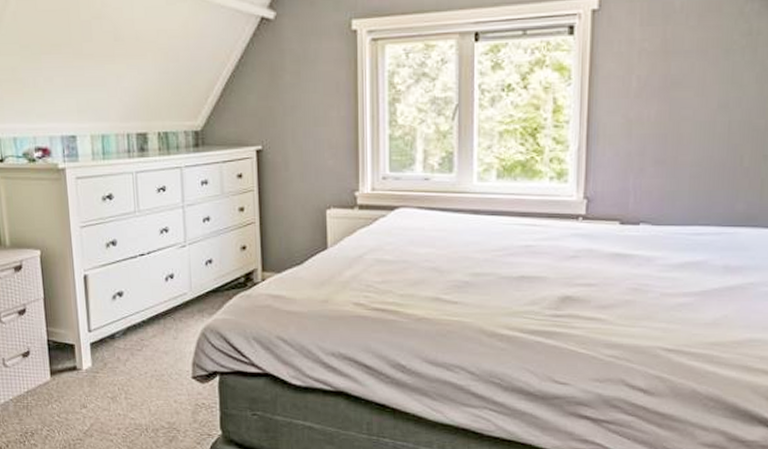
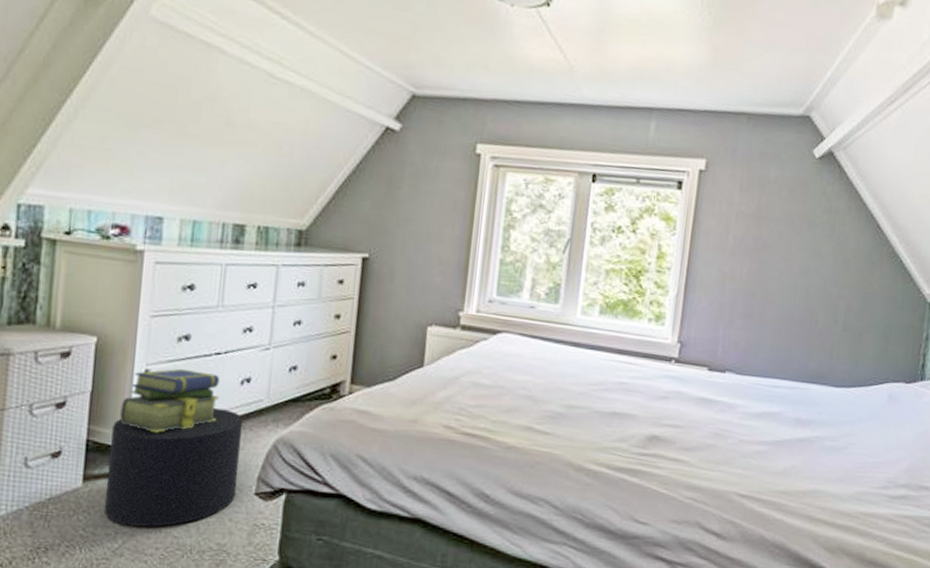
stool: none [66,304,177,411] -> present [103,408,244,527]
stack of books: none [69,271,150,329] -> present [120,368,220,432]

